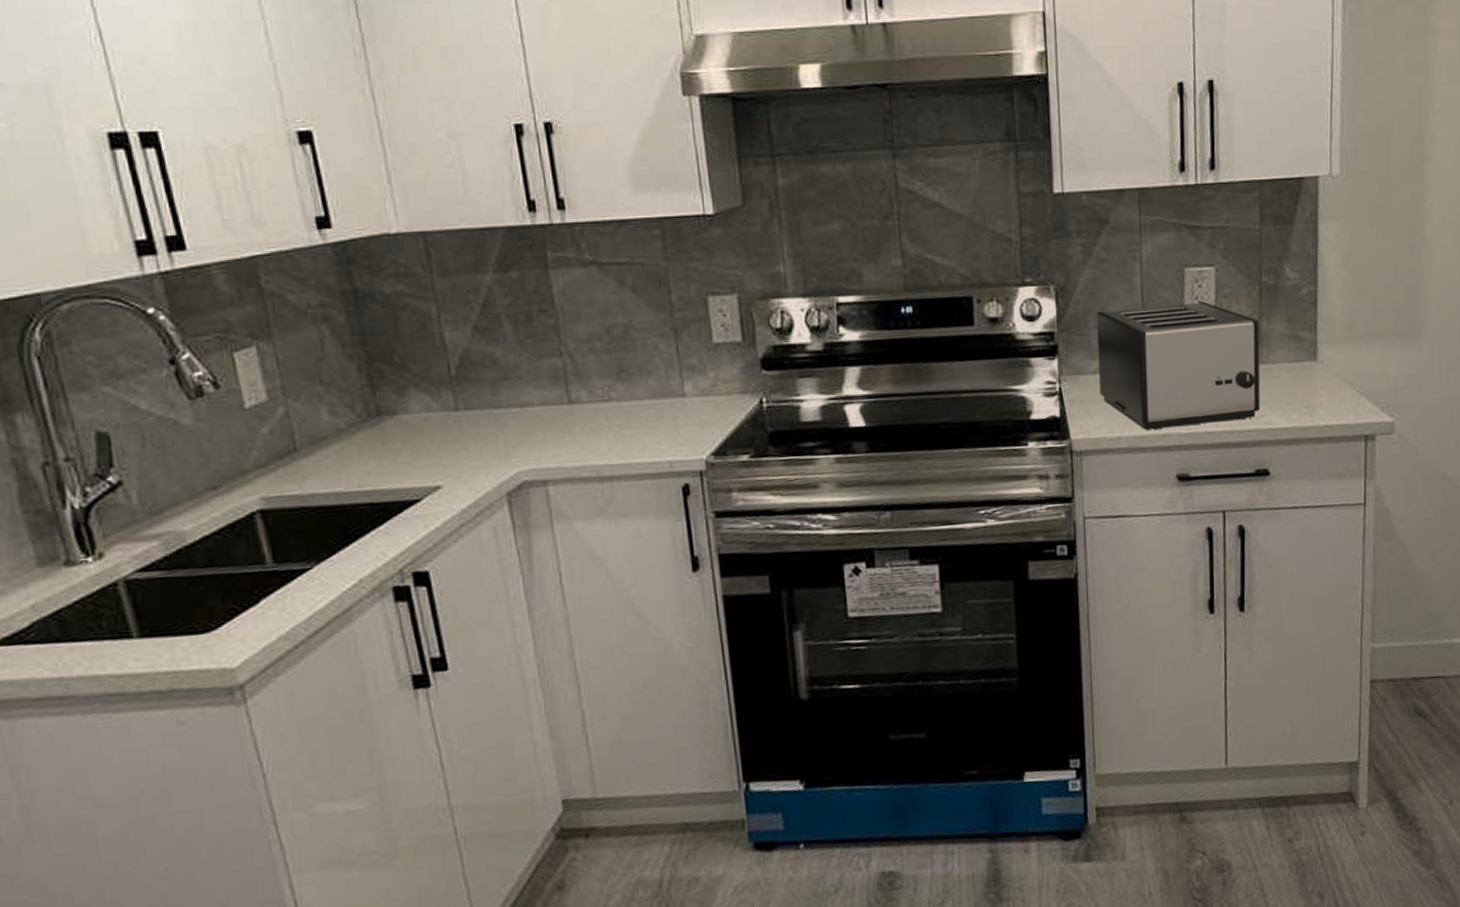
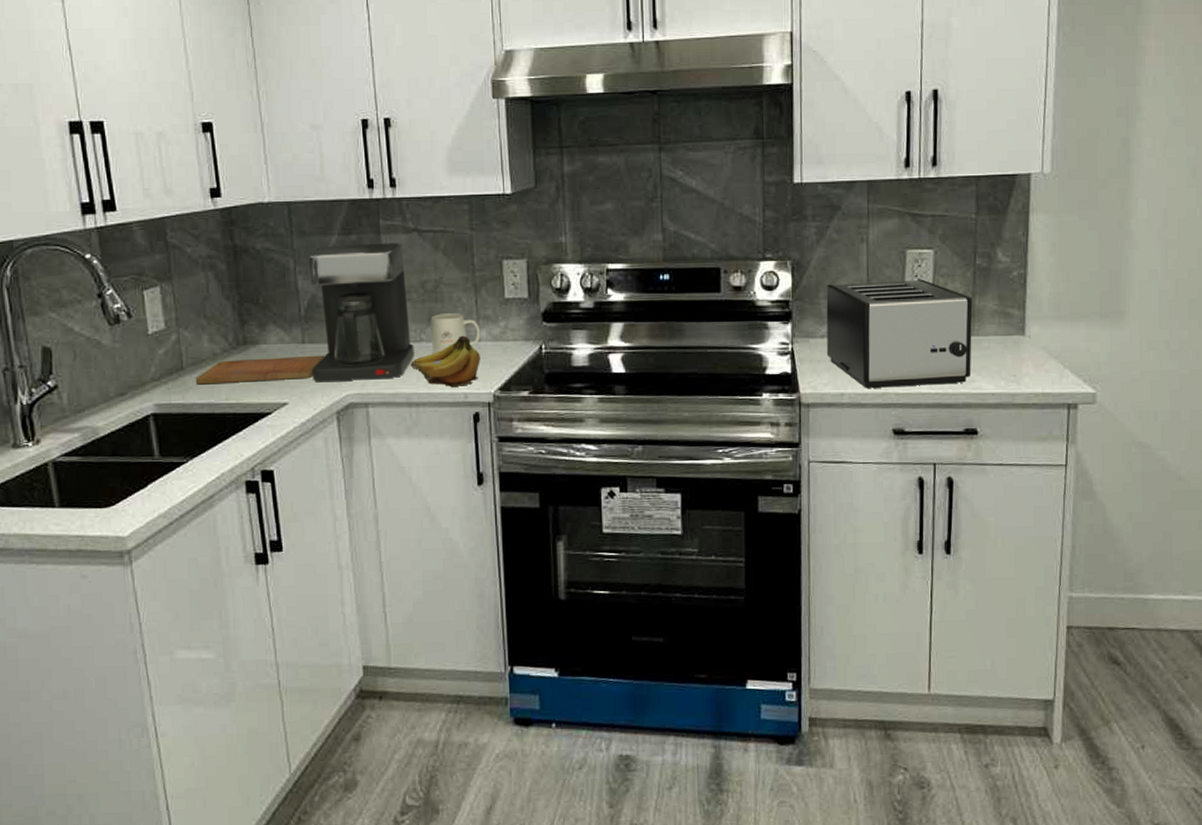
cutting board: none [314,423,488,470] -> present [195,355,326,385]
coffee maker: none [456,279,603,459] -> present [309,242,414,383]
fruit: none [597,391,687,455] -> present [409,335,480,387]
mug: none [620,364,686,416] -> present [430,313,481,354]

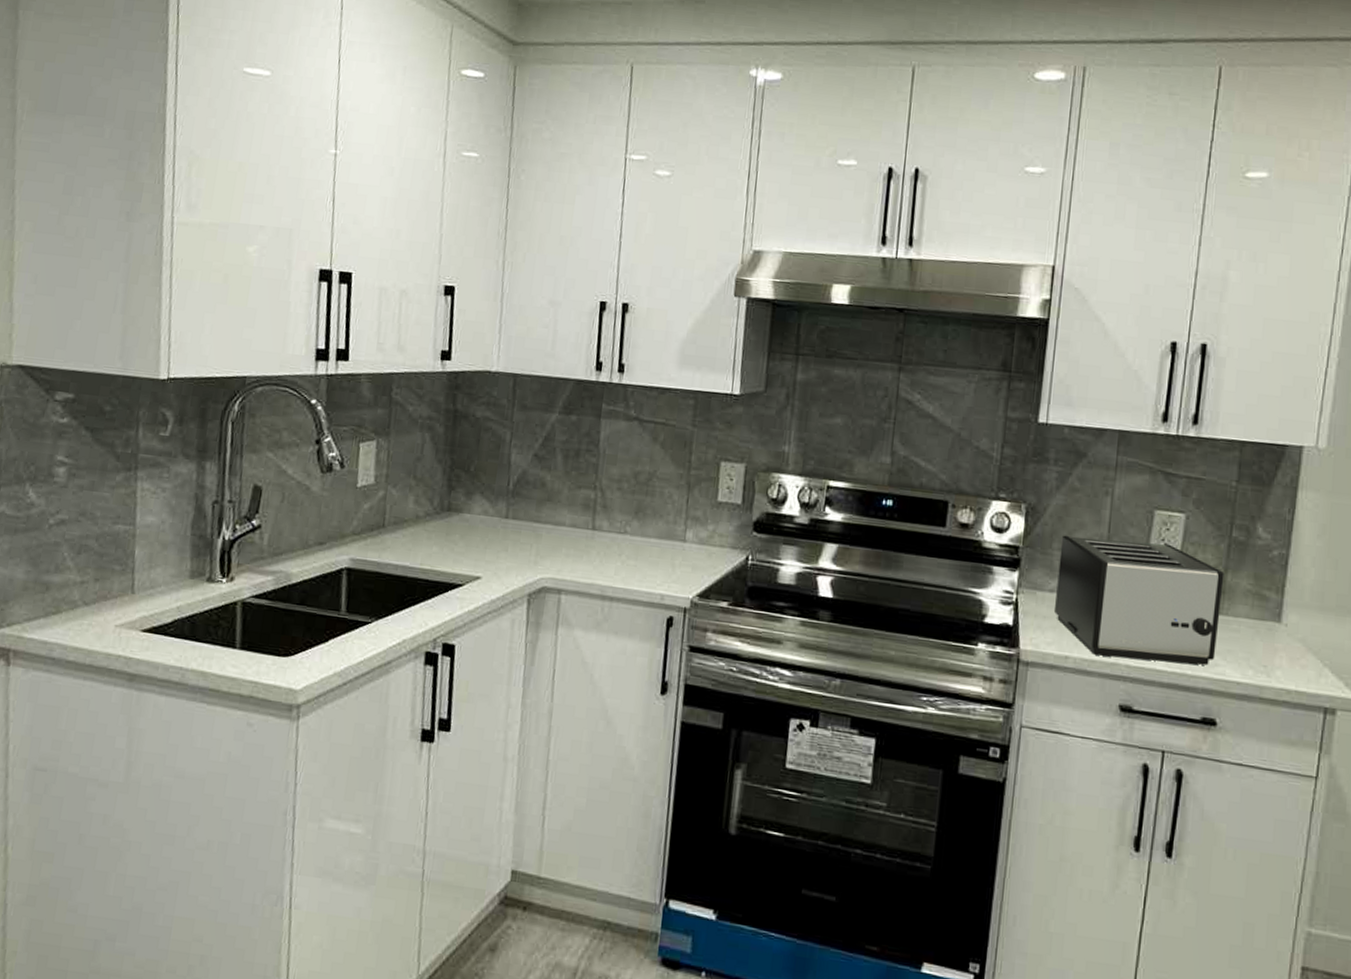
cutting board: present [195,355,326,385] -> none [394,524,527,555]
coffee maker: present [309,242,414,383] -> none [509,423,621,568]
fruit: present [409,335,480,387] -> none [609,533,684,587]
mug: present [430,313,481,354] -> none [635,507,688,549]

